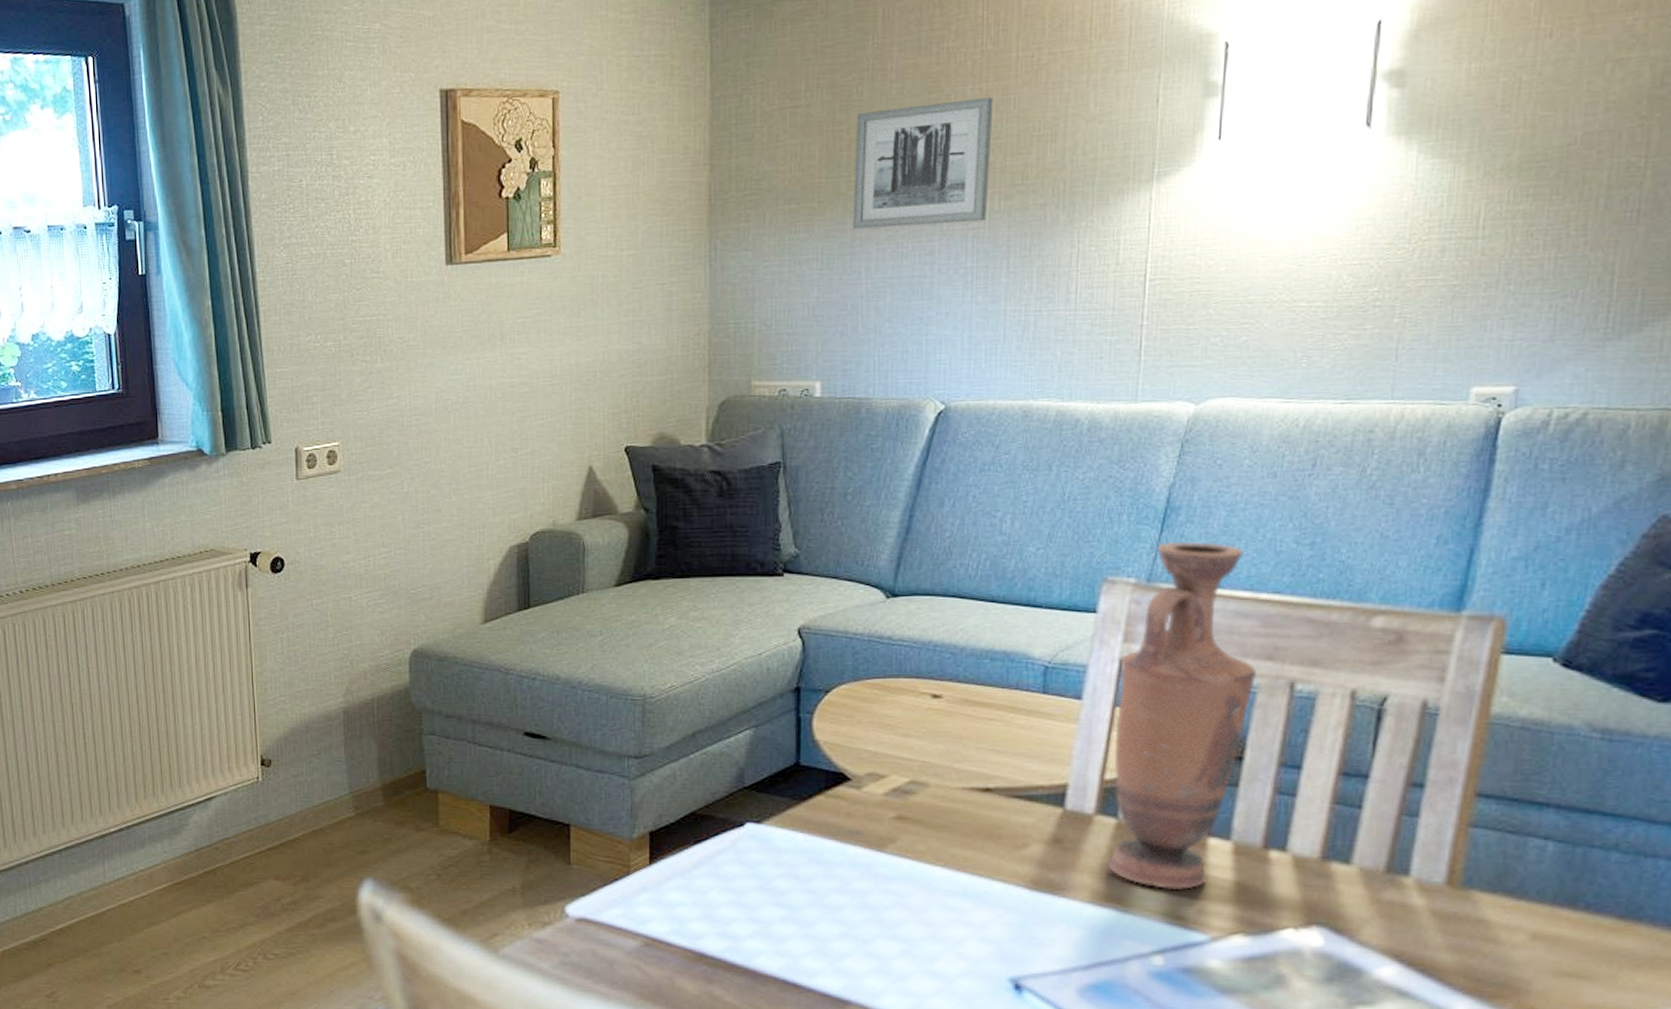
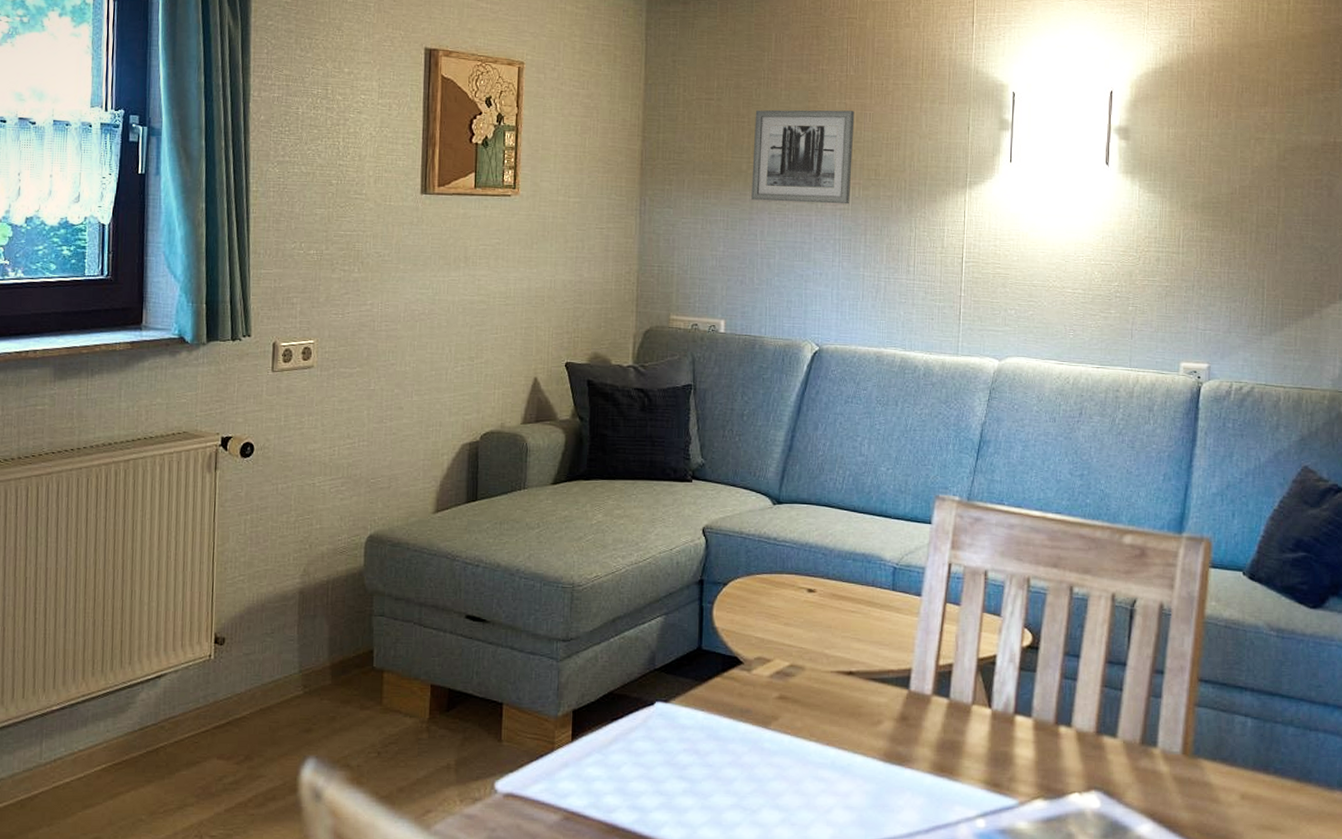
vase: present [1107,541,1256,889] -> none [941,468,1046,760]

